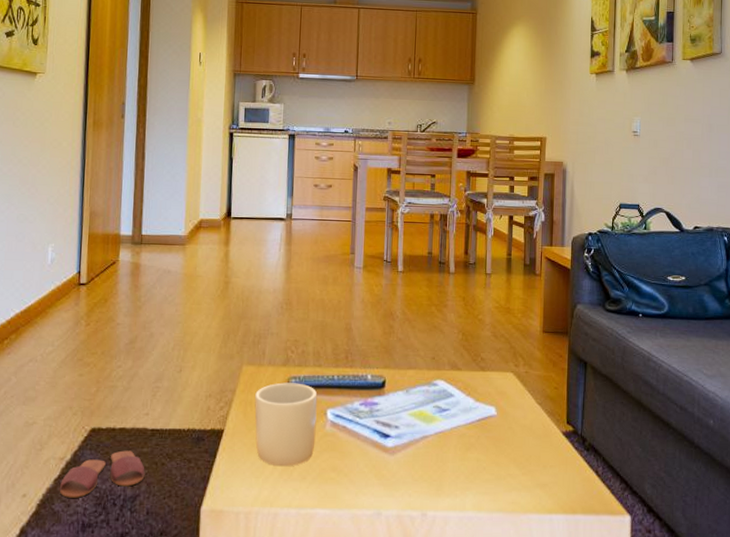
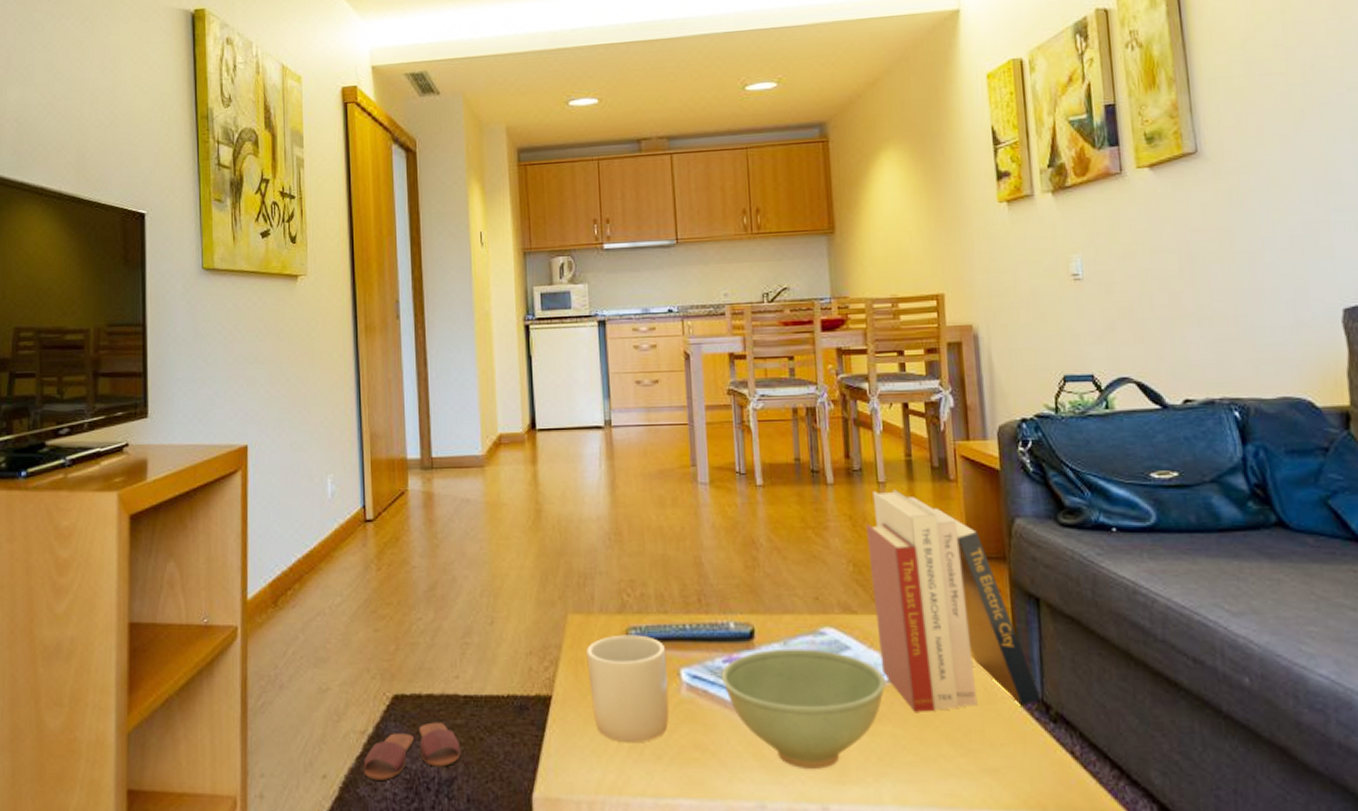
bowl: none [357,395,476,486] -> present [721,648,886,770]
books: none [473,279,580,443] -> present [865,489,1040,712]

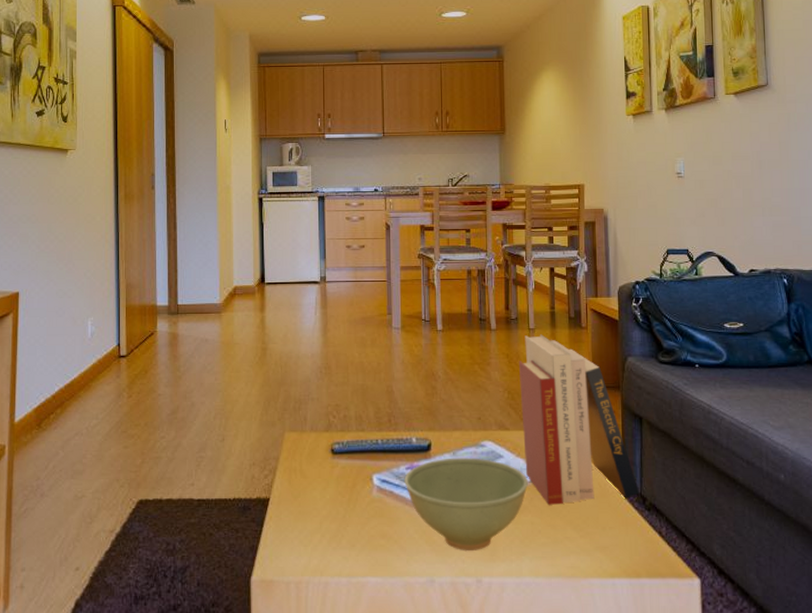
slippers: present [363,722,461,780] -> none [110,521,194,570]
mug: present [586,635,669,742] -> none [299,448,363,533]

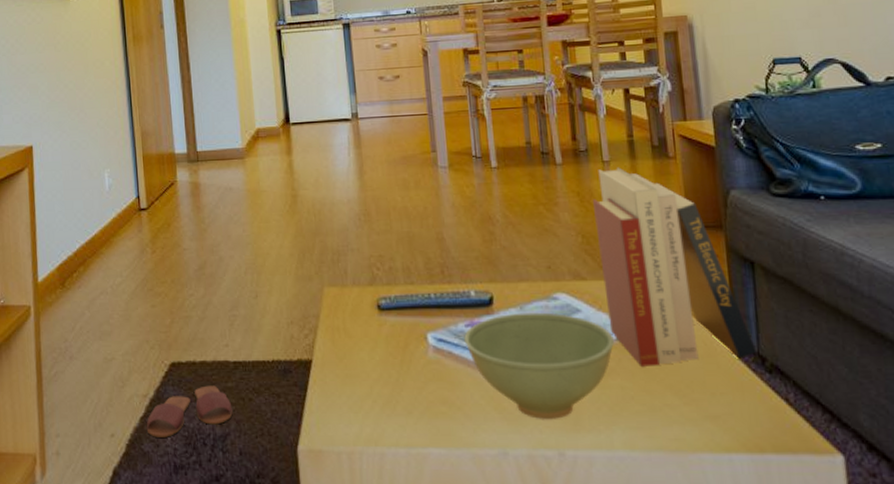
slippers: none [110,521,194,570] -> present [146,385,233,438]

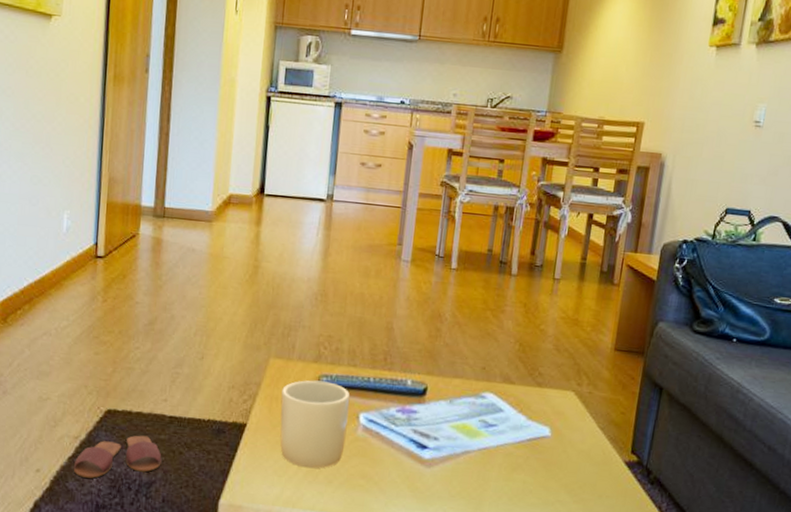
mug: none [342,304,418,399] -> present [280,380,351,468]
bowl: present [464,312,614,420] -> none [393,405,527,502]
books: present [592,167,756,366] -> none [525,285,646,469]

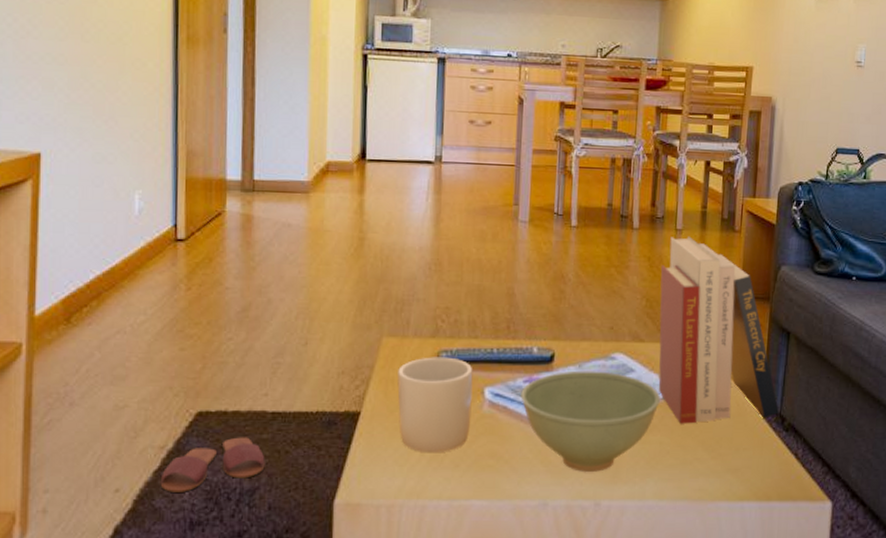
bowl: none [393,405,527,502] -> present [521,370,660,473]
books: none [525,285,646,469] -> present [658,236,779,424]

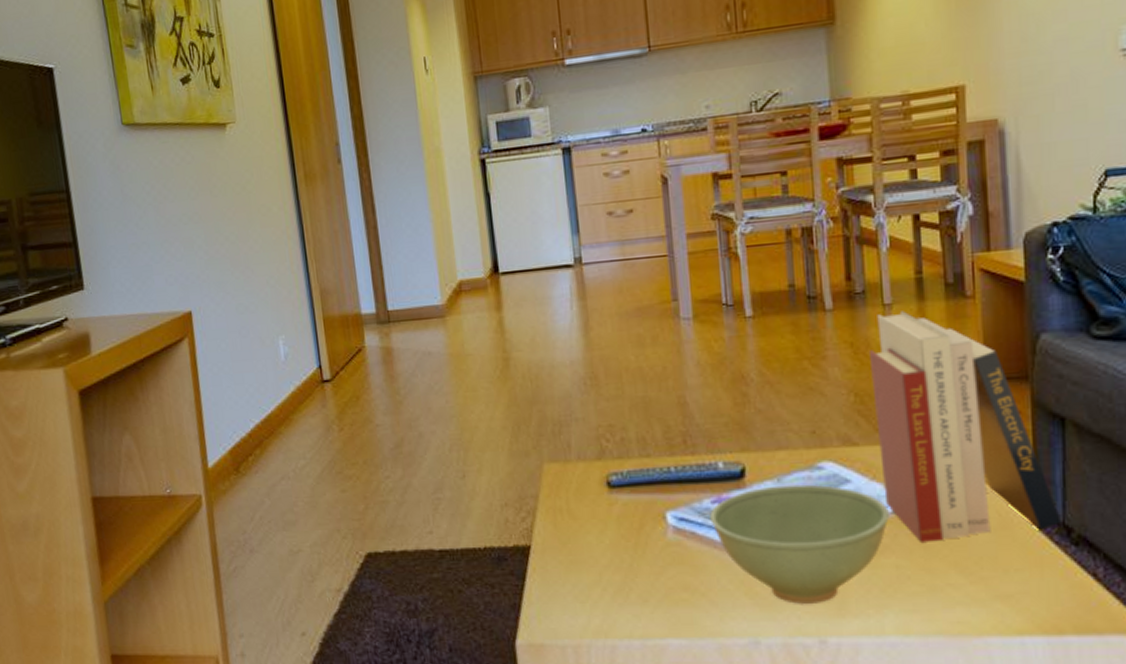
slippers: present [160,437,265,492] -> none [341,577,440,635]
mug: present [397,357,473,452] -> none [565,480,655,587]

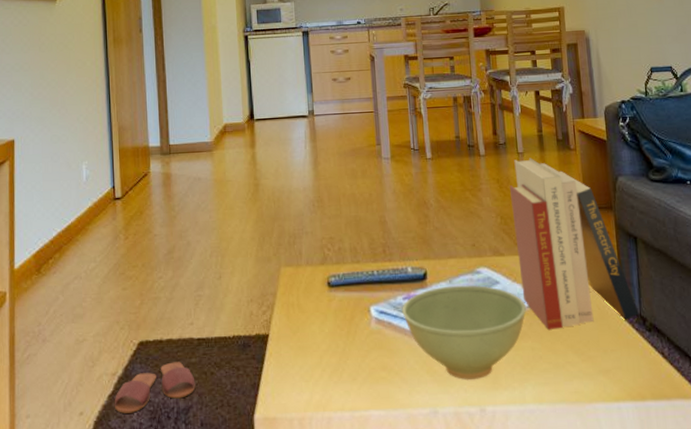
slippers: none [341,577,440,635] -> present [114,362,196,413]

